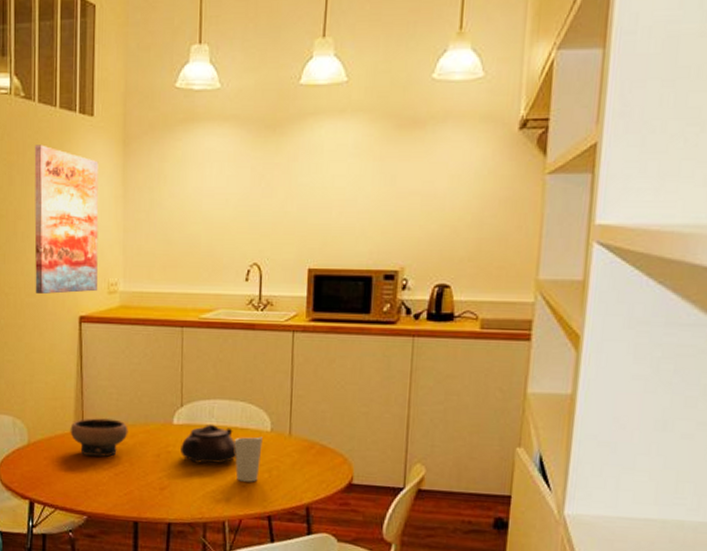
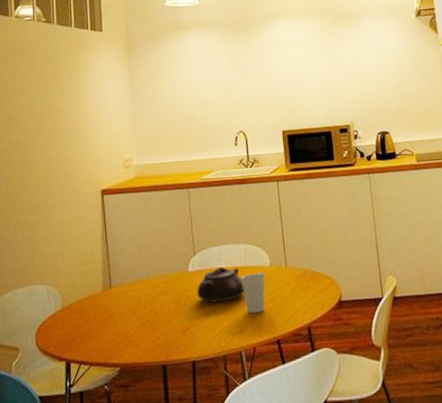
wall art: present [34,145,99,295] -> none [55,56,116,176]
bowl: present [70,418,128,457] -> none [99,274,151,312]

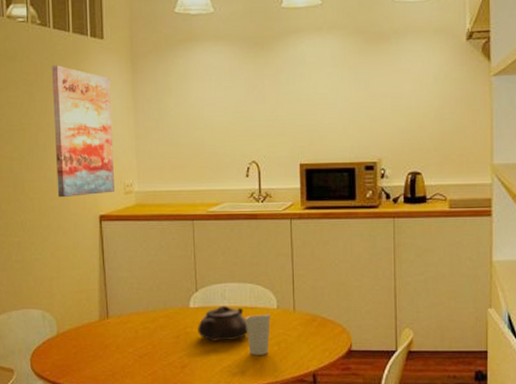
wall art: none [55,56,116,176] -> present [51,65,116,198]

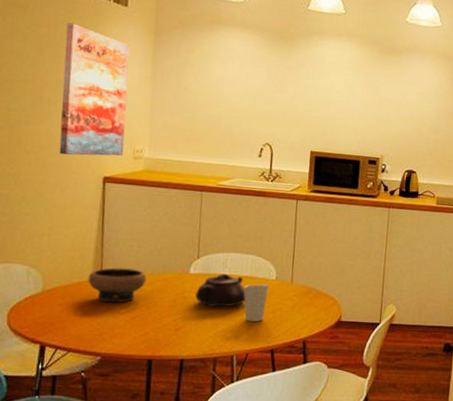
bowl: none [96,306,149,342] -> present [88,267,147,303]

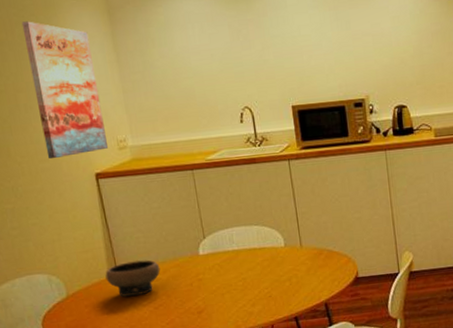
teapot: present [195,273,246,307] -> none [209,249,259,285]
cup: present [244,284,269,322] -> none [255,252,281,293]

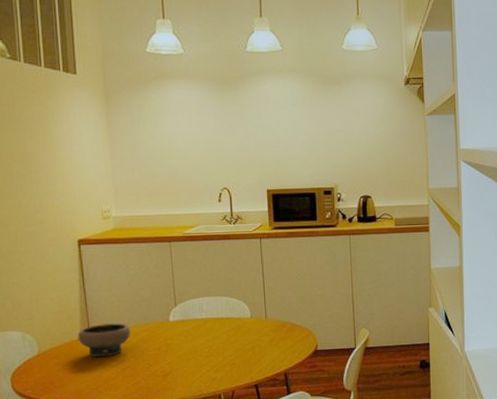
wall art: present [21,21,109,160] -> none [23,98,93,224]

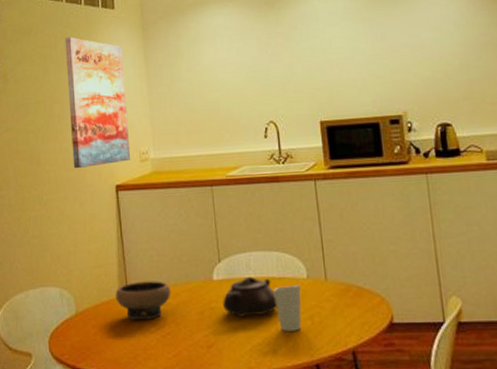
wall art: none [23,98,93,224] -> present [64,37,131,169]
teapot: none [178,317,225,351] -> present [223,276,277,317]
cup: none [222,322,245,360] -> present [273,284,302,331]

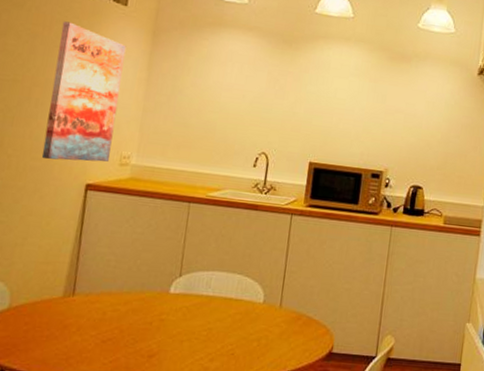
bowl: present [115,281,171,321] -> none [58,284,123,323]
teapot: present [223,276,277,317] -> none [174,294,230,332]
cup: present [273,284,302,331] -> none [226,307,255,351]

